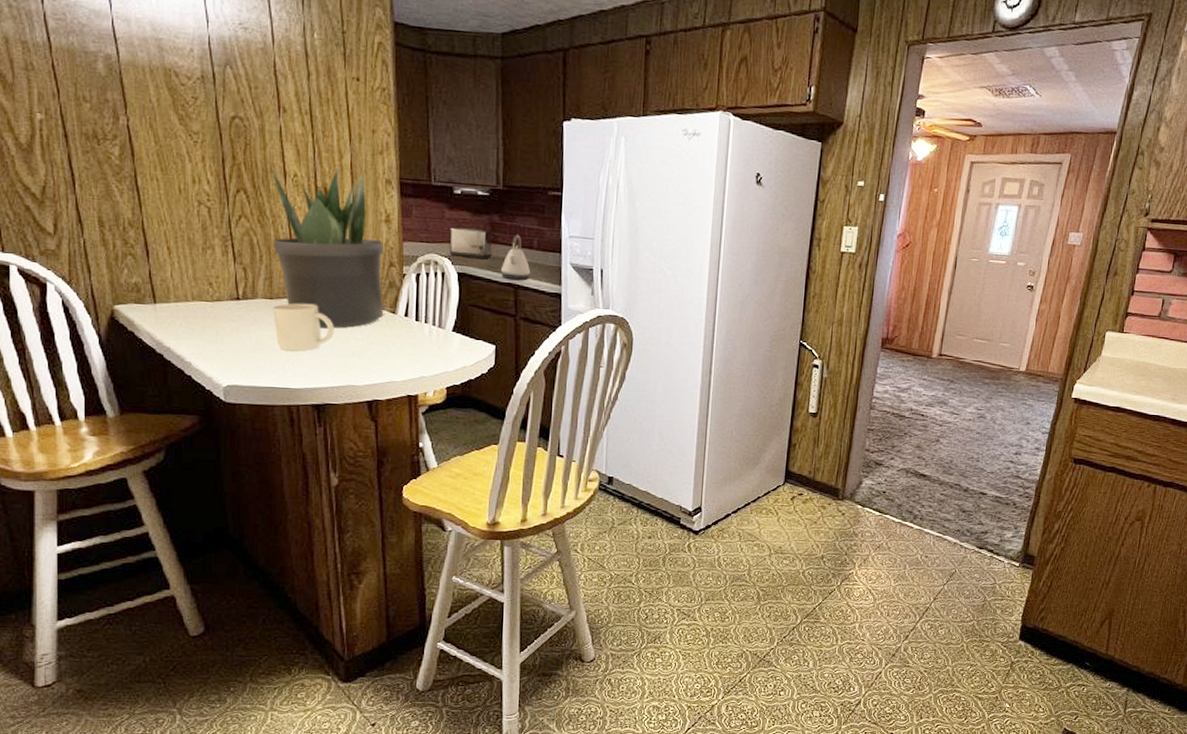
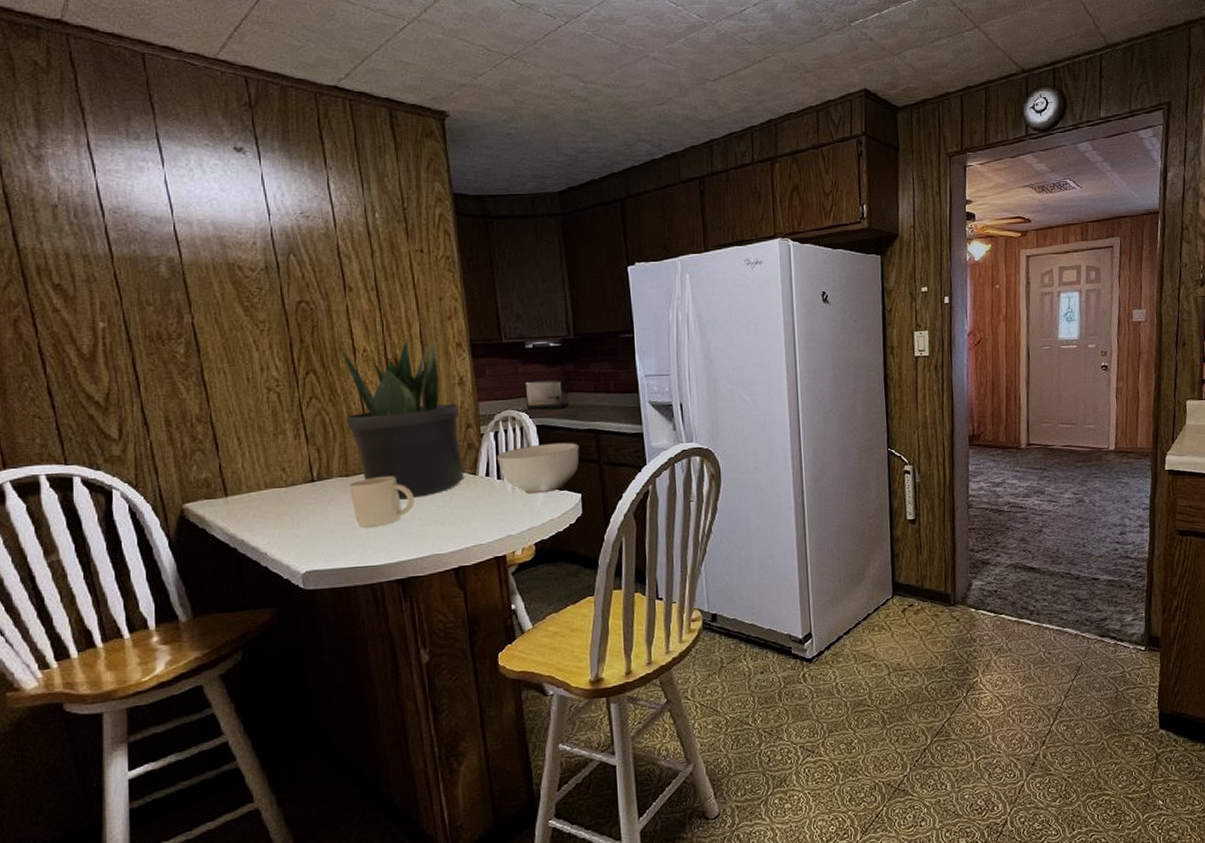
bowl: none [416,291,498,340] -> present [496,442,580,494]
kettle: present [501,234,531,281] -> none [580,379,610,426]

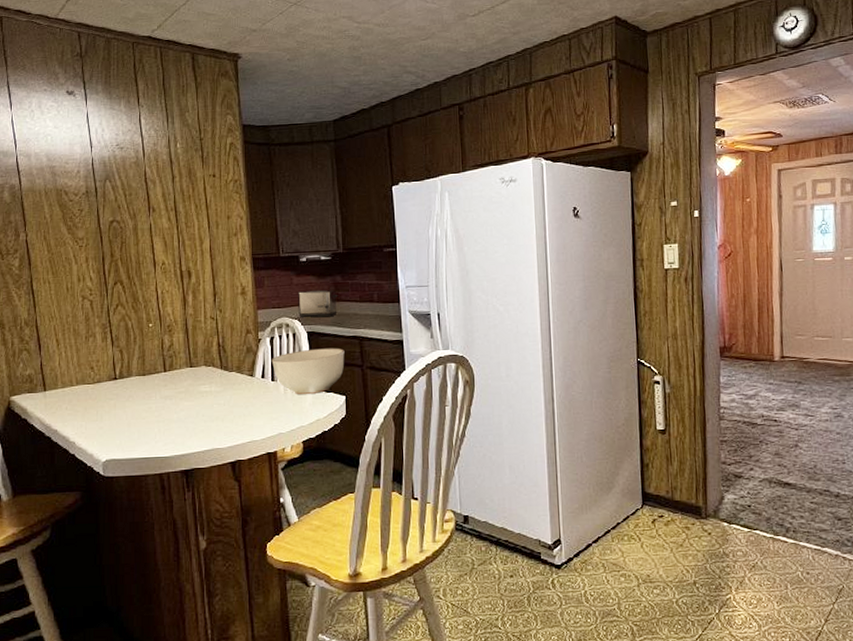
planter: present [336,339,465,500] -> none [140,253,243,398]
mug: present [349,476,414,527] -> none [145,375,199,422]

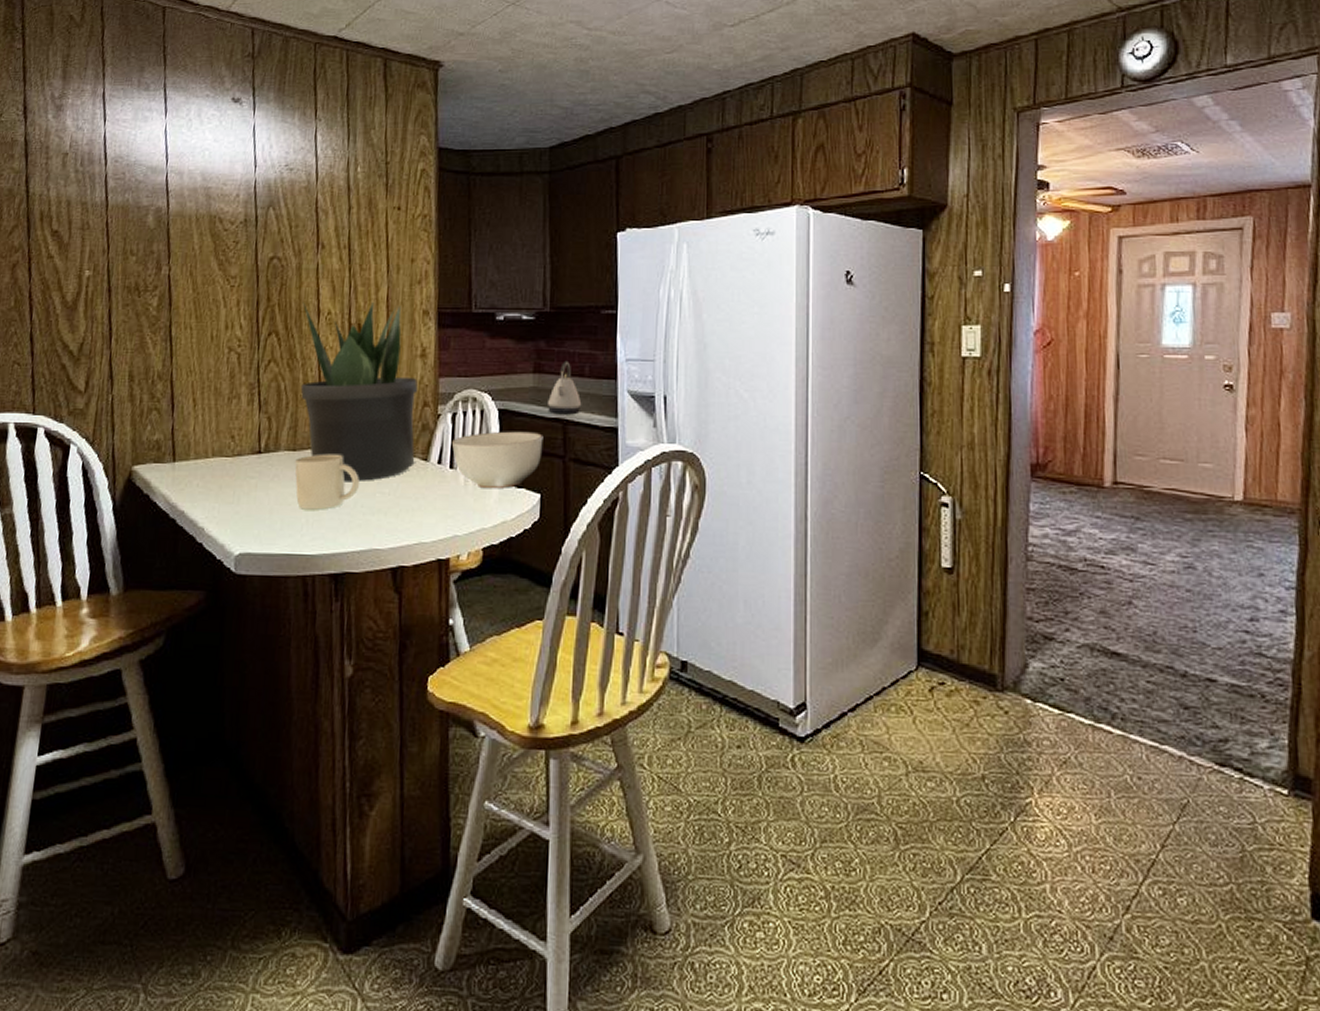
planter: none [140,253,243,398] -> present [300,302,418,482]
mug: none [145,375,199,422] -> present [295,454,360,510]
toaster: present [297,289,338,317] -> none [489,356,541,392]
kettle: none [346,290,373,333] -> present [548,360,582,415]

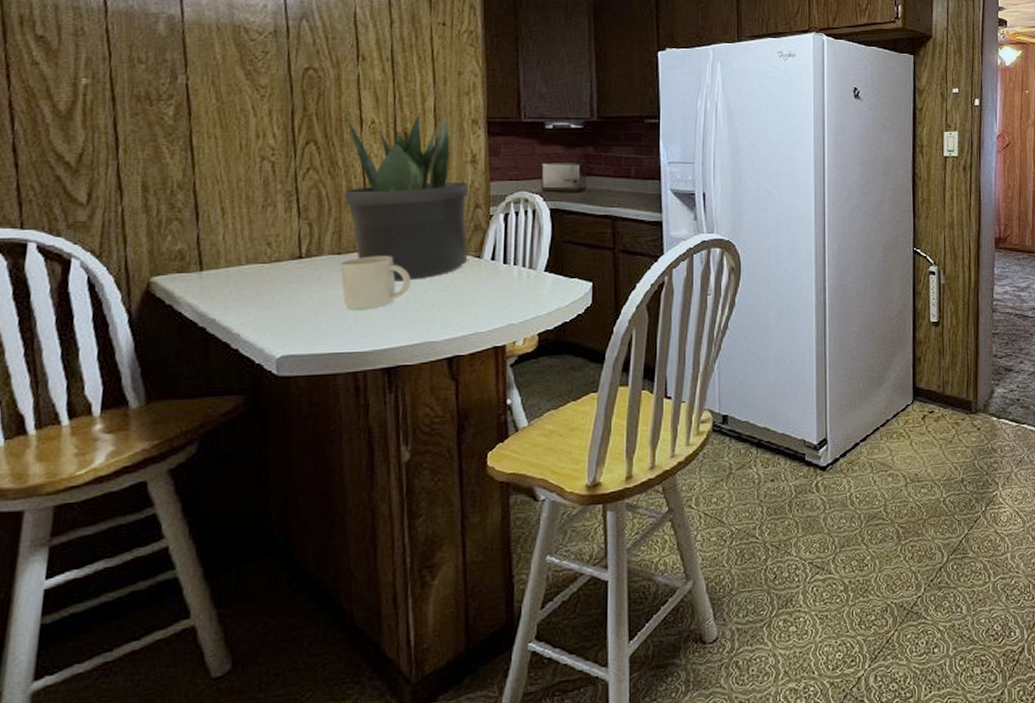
bowl: present [451,431,543,489] -> none [504,227,594,281]
toaster: none [489,356,541,392] -> present [540,161,589,193]
kettle: present [548,360,582,415] -> none [597,164,629,212]

